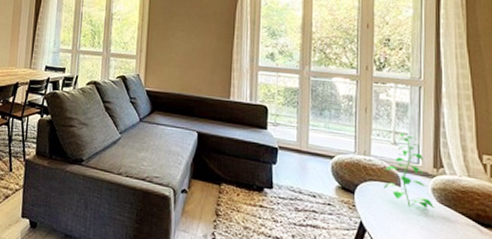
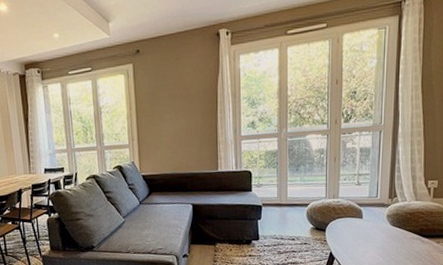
plant: present [383,133,435,209] -> none [348,174,389,233]

